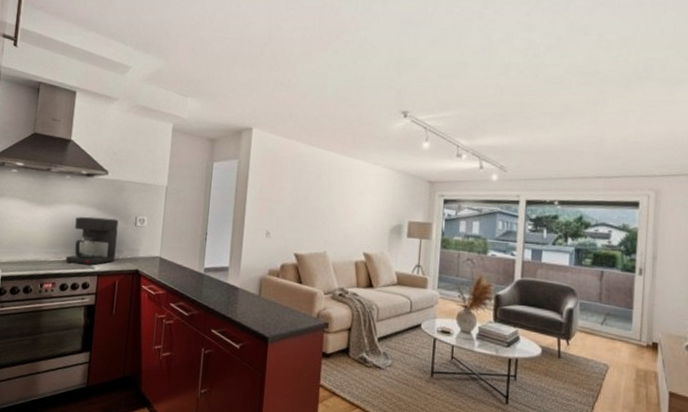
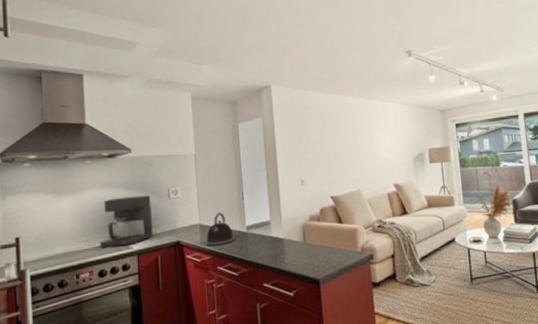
kettle: none [163,249,191,283] -> present [206,212,234,247]

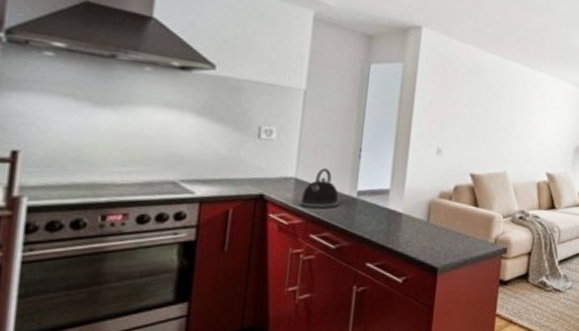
coffee maker: present [99,195,153,248] -> none [145,124,233,189]

